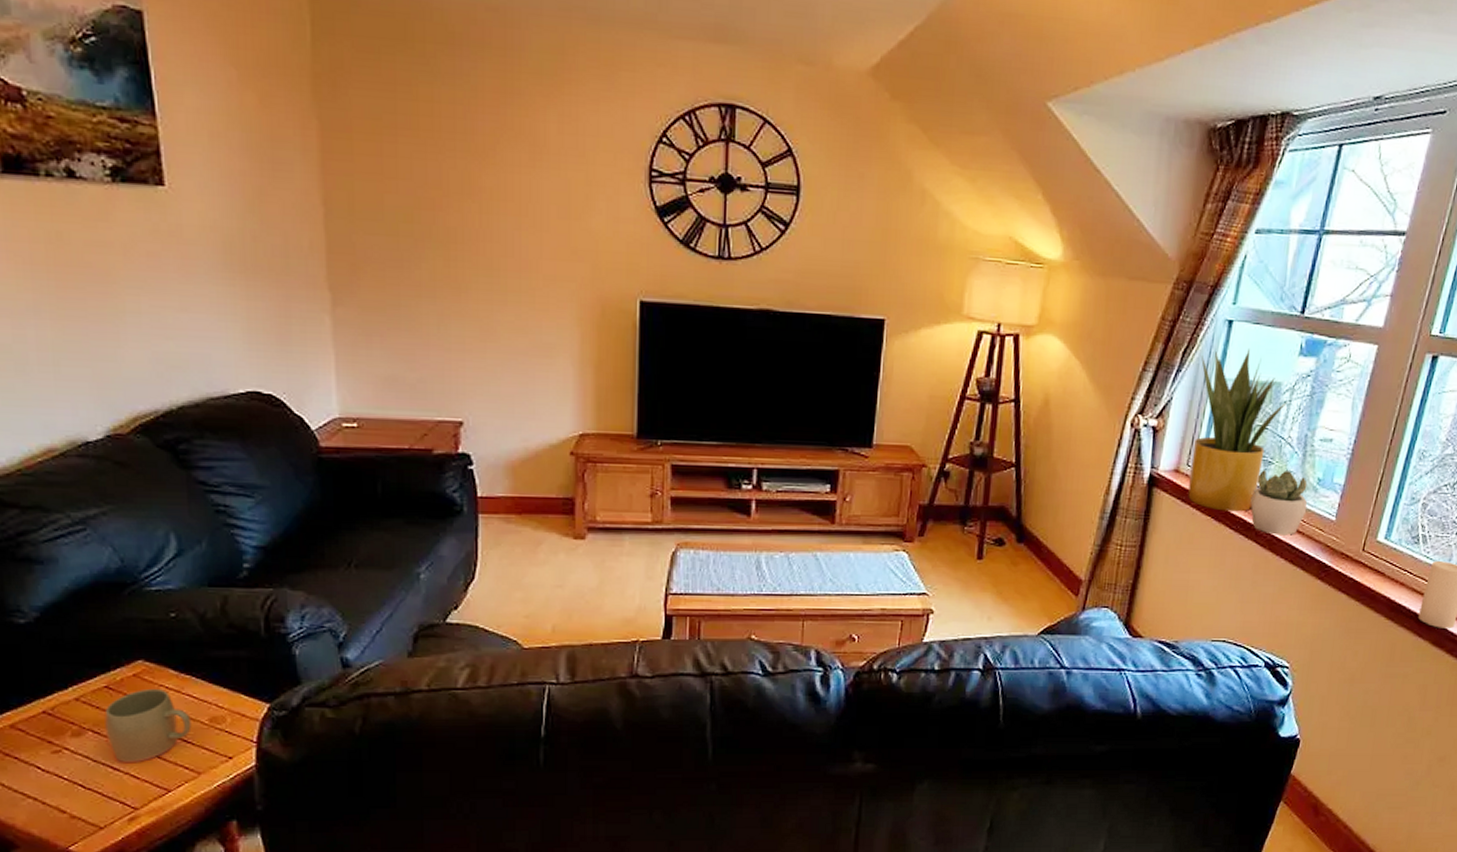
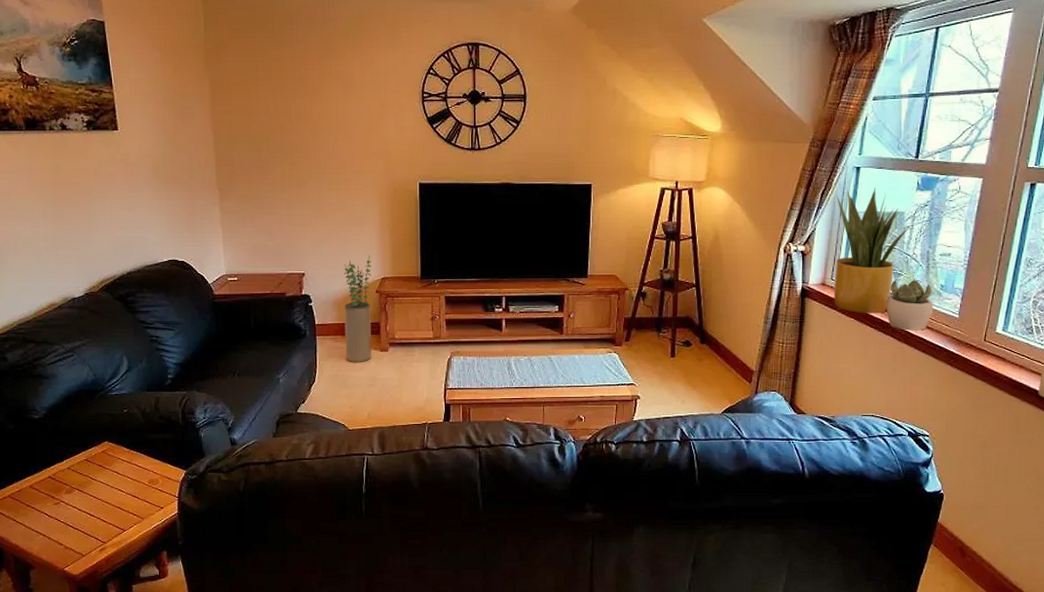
mug: present [104,688,192,762] -> none [85,460,138,511]
vase: none [522,400,565,555] -> present [344,255,371,363]

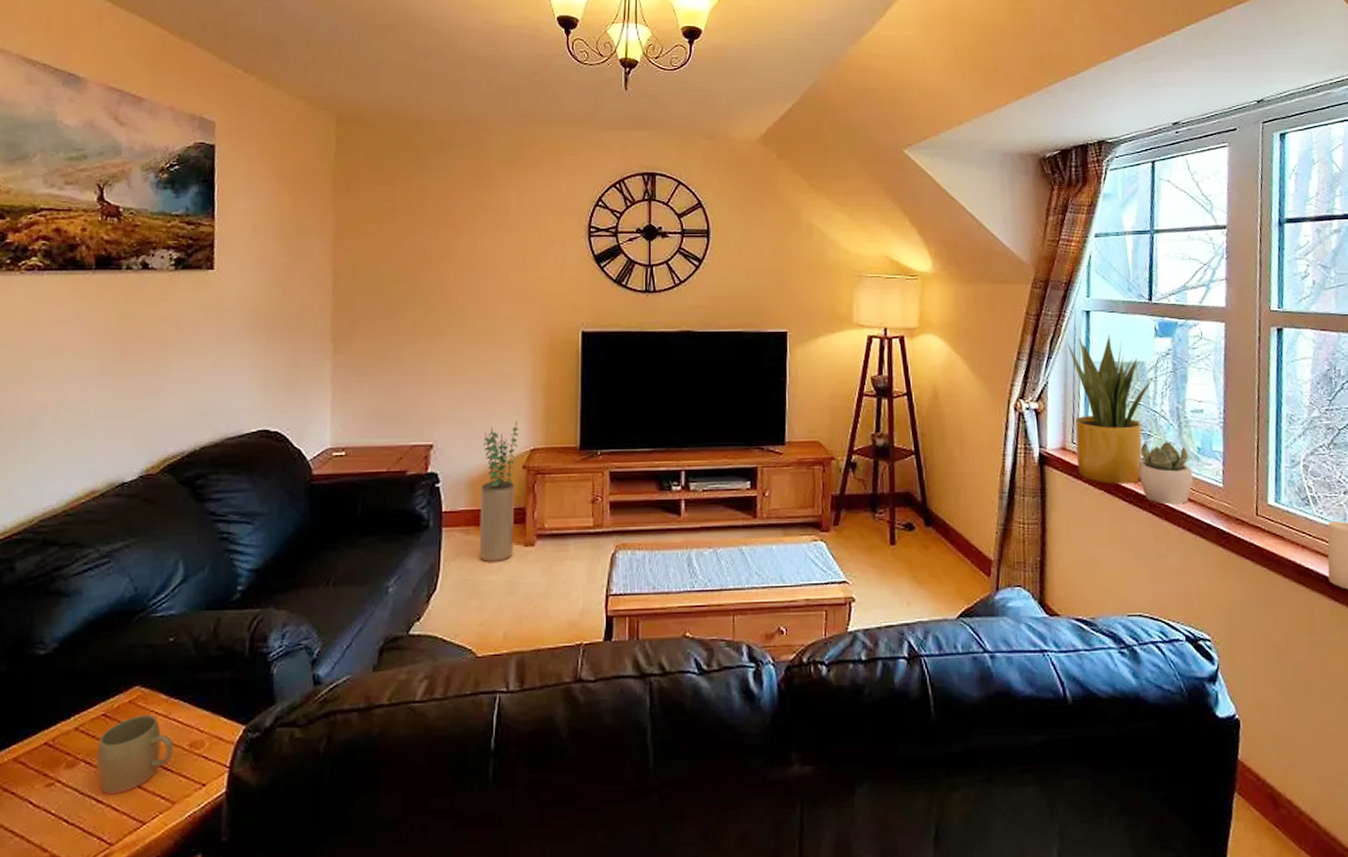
mug: none [85,460,138,511] -> present [96,714,174,794]

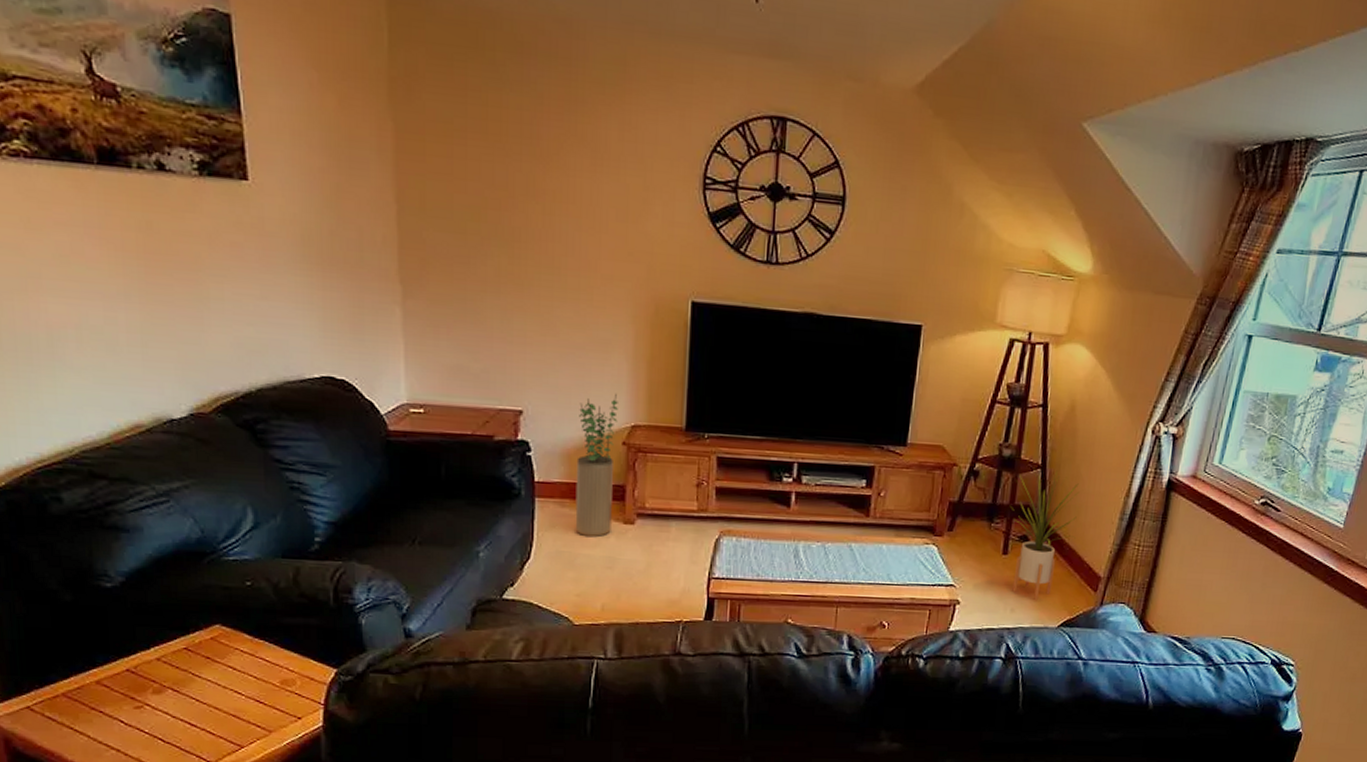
mug: present [96,714,174,794] -> none [183,651,264,719]
house plant: none [891,455,960,592] -> present [1011,470,1079,601]
planter: present [1068,334,1154,485] -> none [1204,363,1303,518]
succulent plant: present [1137,442,1194,505] -> none [1263,478,1318,541]

